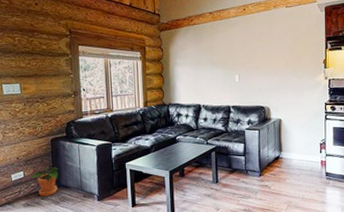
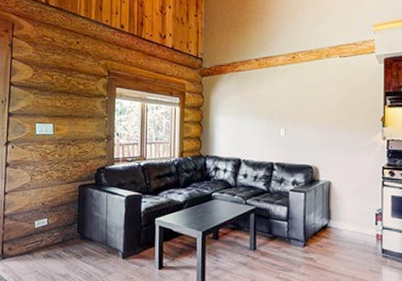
potted plant: present [32,166,59,196] -> none [56,214,84,248]

